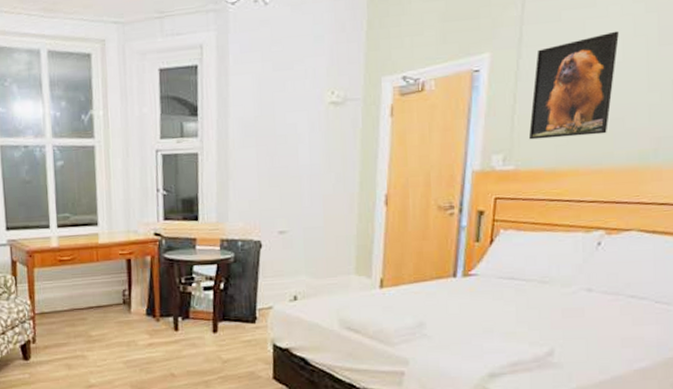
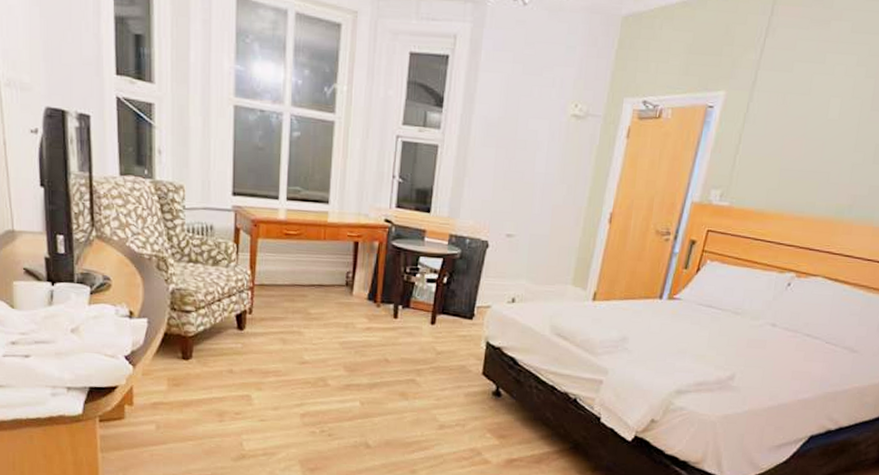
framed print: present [528,30,619,140] -> none [746,90,840,185]

